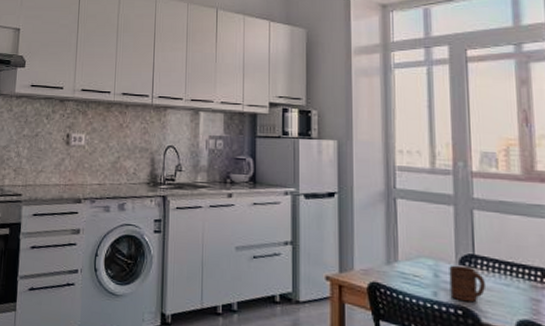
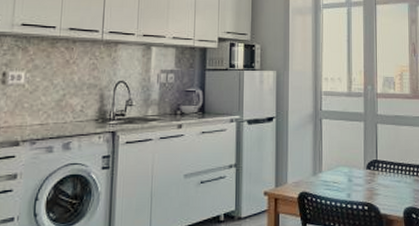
cup: present [449,265,487,303] -> none [359,170,385,199]

